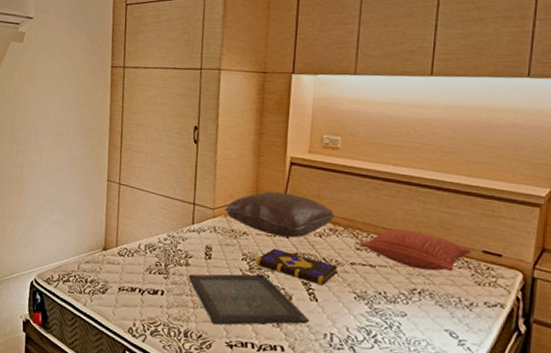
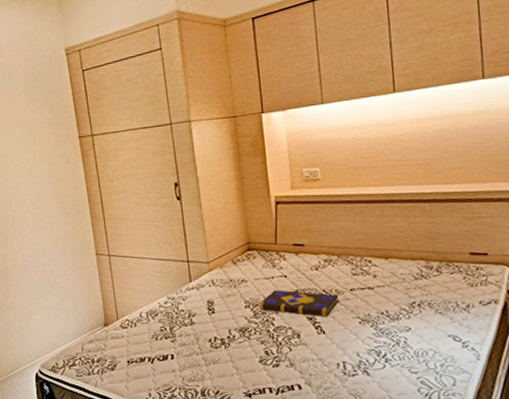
serving tray: present [188,273,310,325] -> none [195,318,321,378]
pillow: present [225,191,335,238] -> none [219,232,327,277]
pillow: present [360,229,472,272] -> none [355,246,460,283]

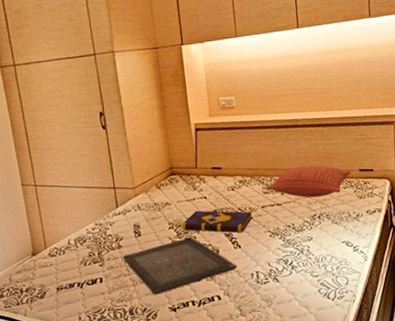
serving tray: none [195,318,321,378] -> present [123,237,238,295]
pillow: none [355,246,460,283] -> present [266,166,352,198]

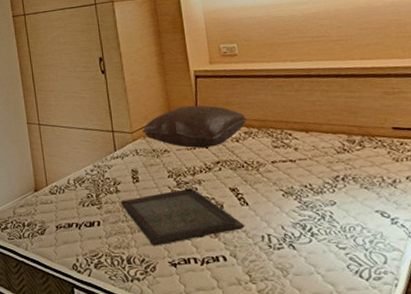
pillow: none [144,157,242,200] -> present [142,105,247,148]
book: present [181,210,253,233] -> none [181,160,261,189]
pillow: present [266,166,352,198] -> none [276,120,383,156]

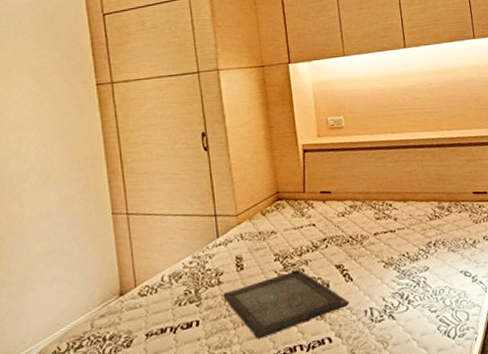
pillow: present [142,105,247,148] -> none [248,180,352,227]

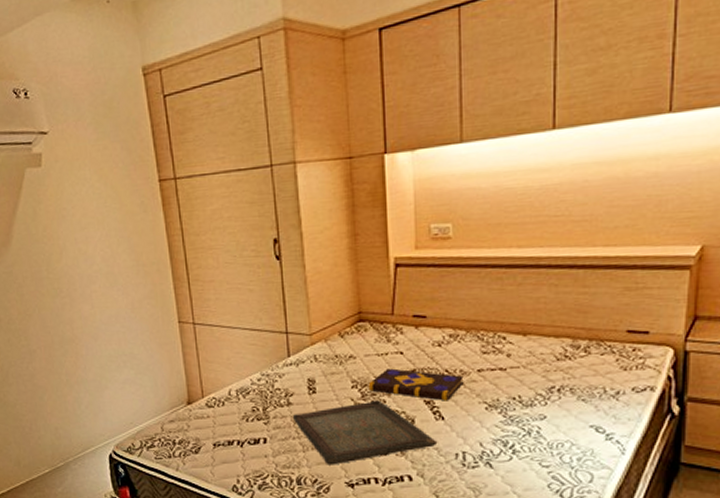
book: none [288,239,365,264] -> present [368,368,464,401]

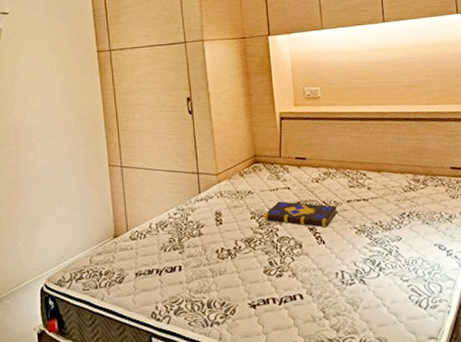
serving tray: present [292,400,438,465] -> none [203,228,321,289]

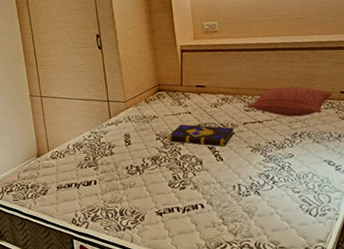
pillow: none [352,161,443,195] -> present [247,87,333,117]

